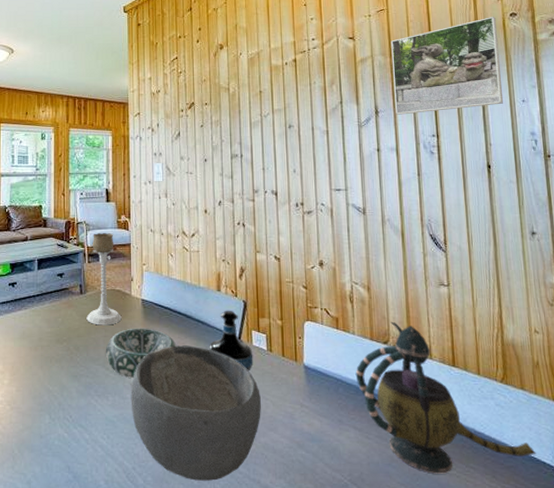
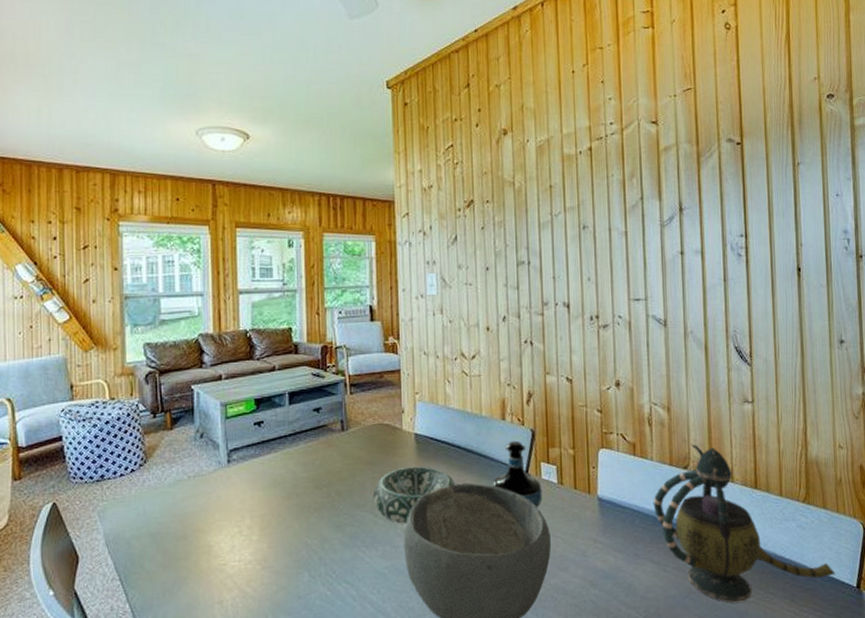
candle holder: present [86,233,122,325] -> none [350,358,391,466]
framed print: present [390,17,503,115] -> none [698,98,816,212]

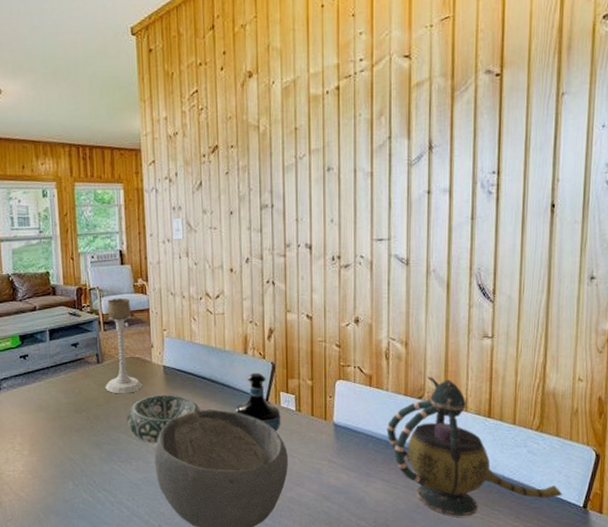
candle holder: none [350,358,391,466] -> present [105,298,142,394]

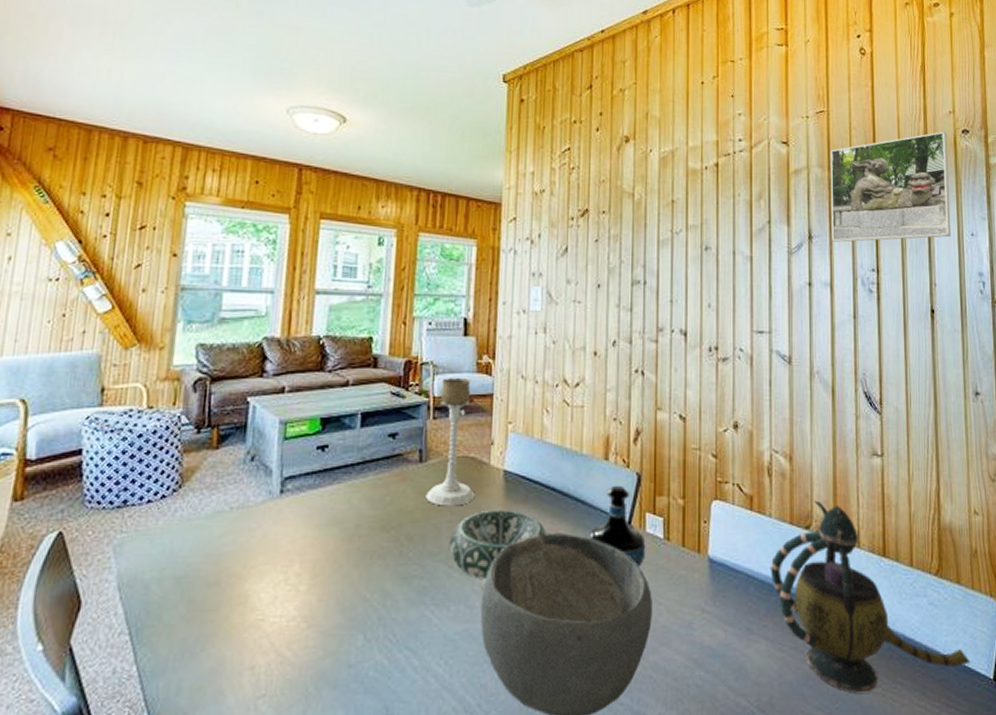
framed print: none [452,20,585,150] -> present [830,132,950,242]

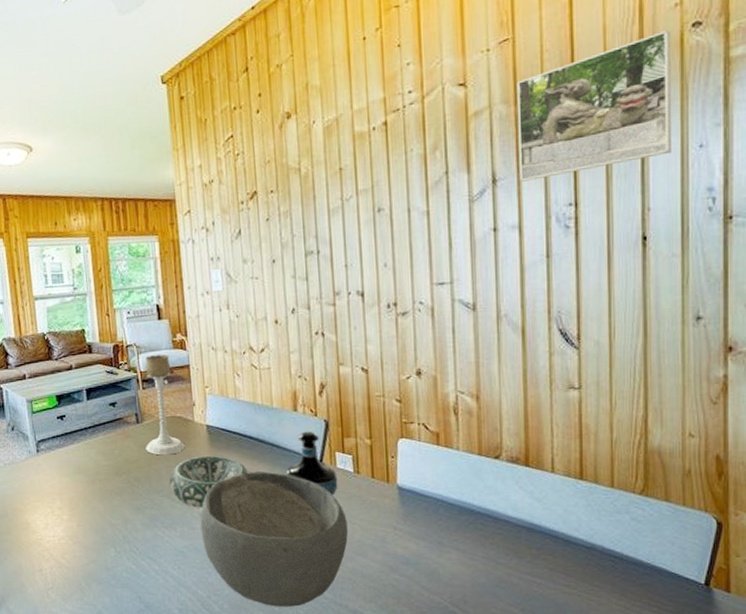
teapot: present [770,500,971,693] -> none [459,433,678,594]

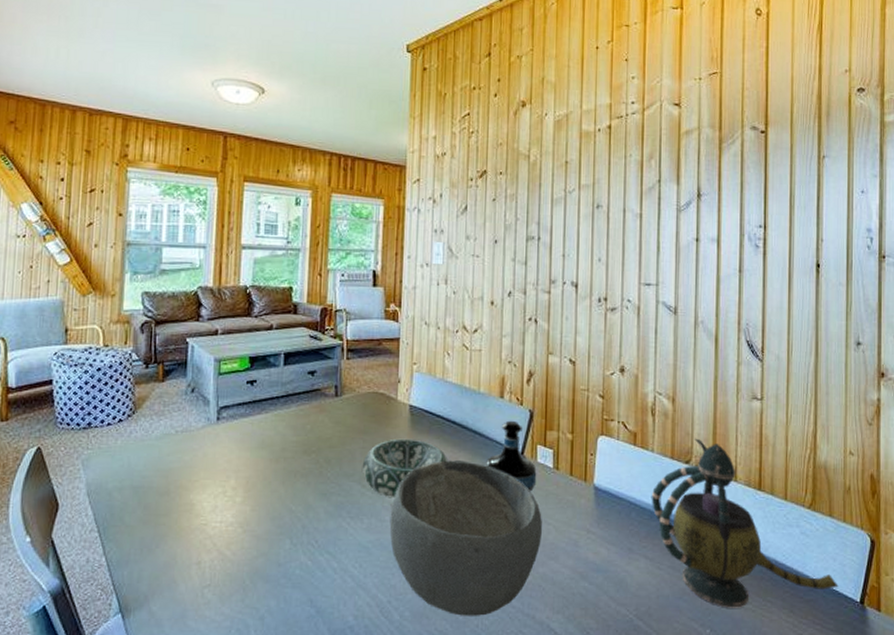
candle holder: present [145,354,185,456] -> none [341,324,384,435]
teapot: none [459,433,678,594] -> present [651,438,839,608]
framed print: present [516,31,671,182] -> none [720,91,841,200]

